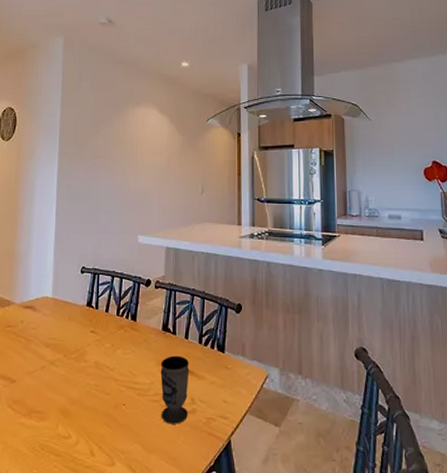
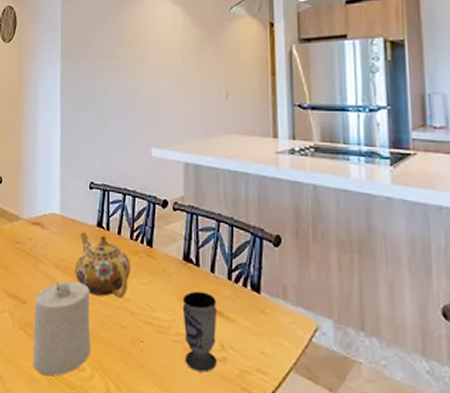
candle: none [19,357,78,448] -> present [33,281,91,376]
teapot: none [64,312,117,368] -> present [75,232,131,298]

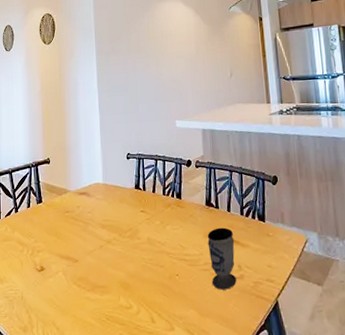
candle: present [33,281,91,376] -> none [85,236,136,319]
teapot: present [75,232,131,298] -> none [118,195,165,245]

